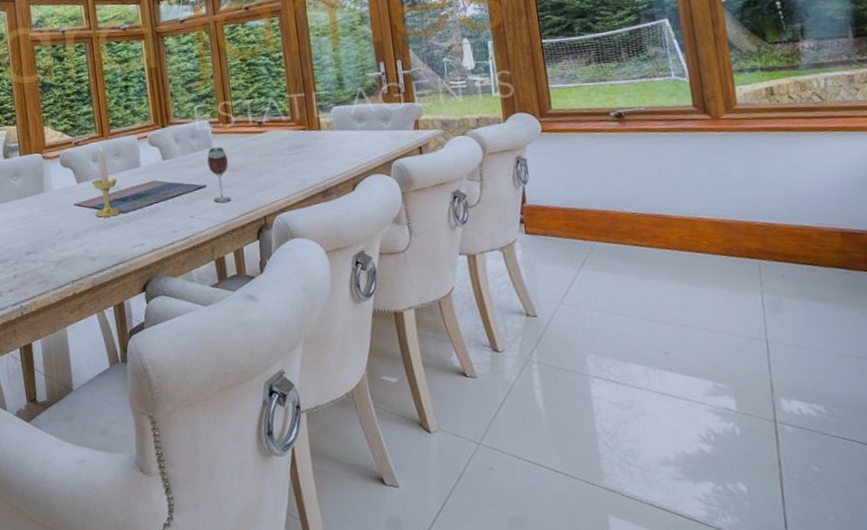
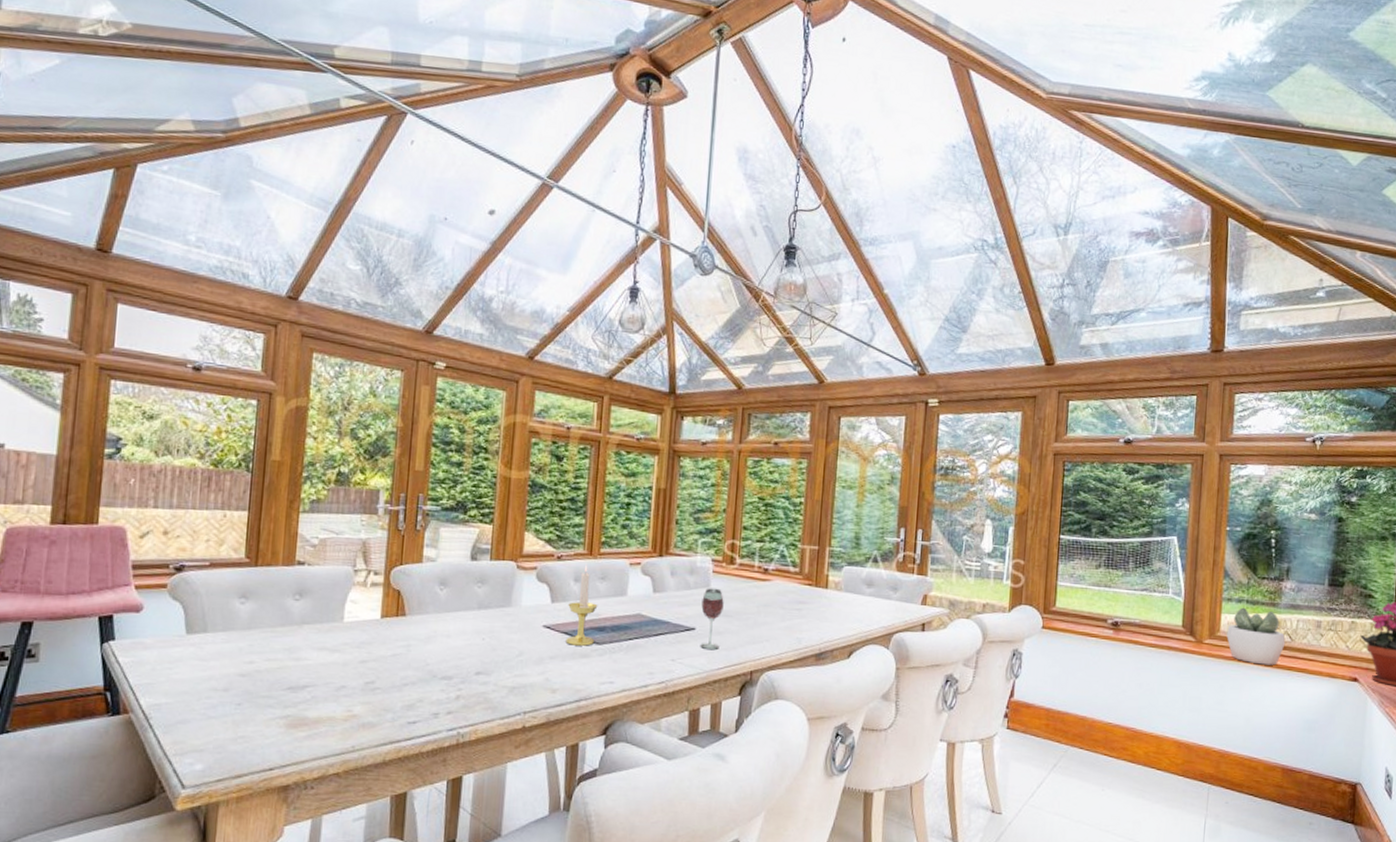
succulent plant: none [745,75,816,131] -> present [1226,607,1286,666]

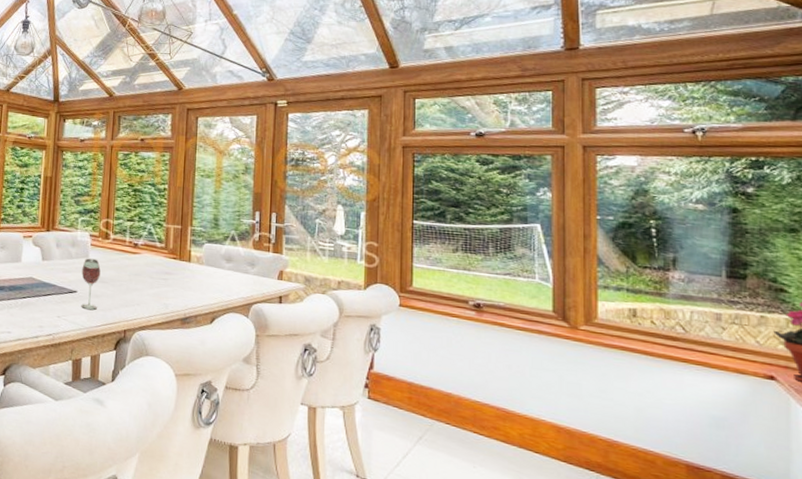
succulent plant: present [1226,607,1286,666] -> none [606,295,678,357]

